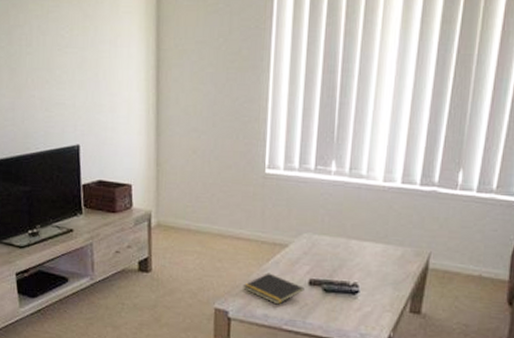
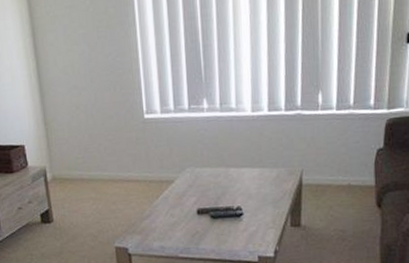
notepad: present [243,273,305,305] -> none [138,208,194,236]

